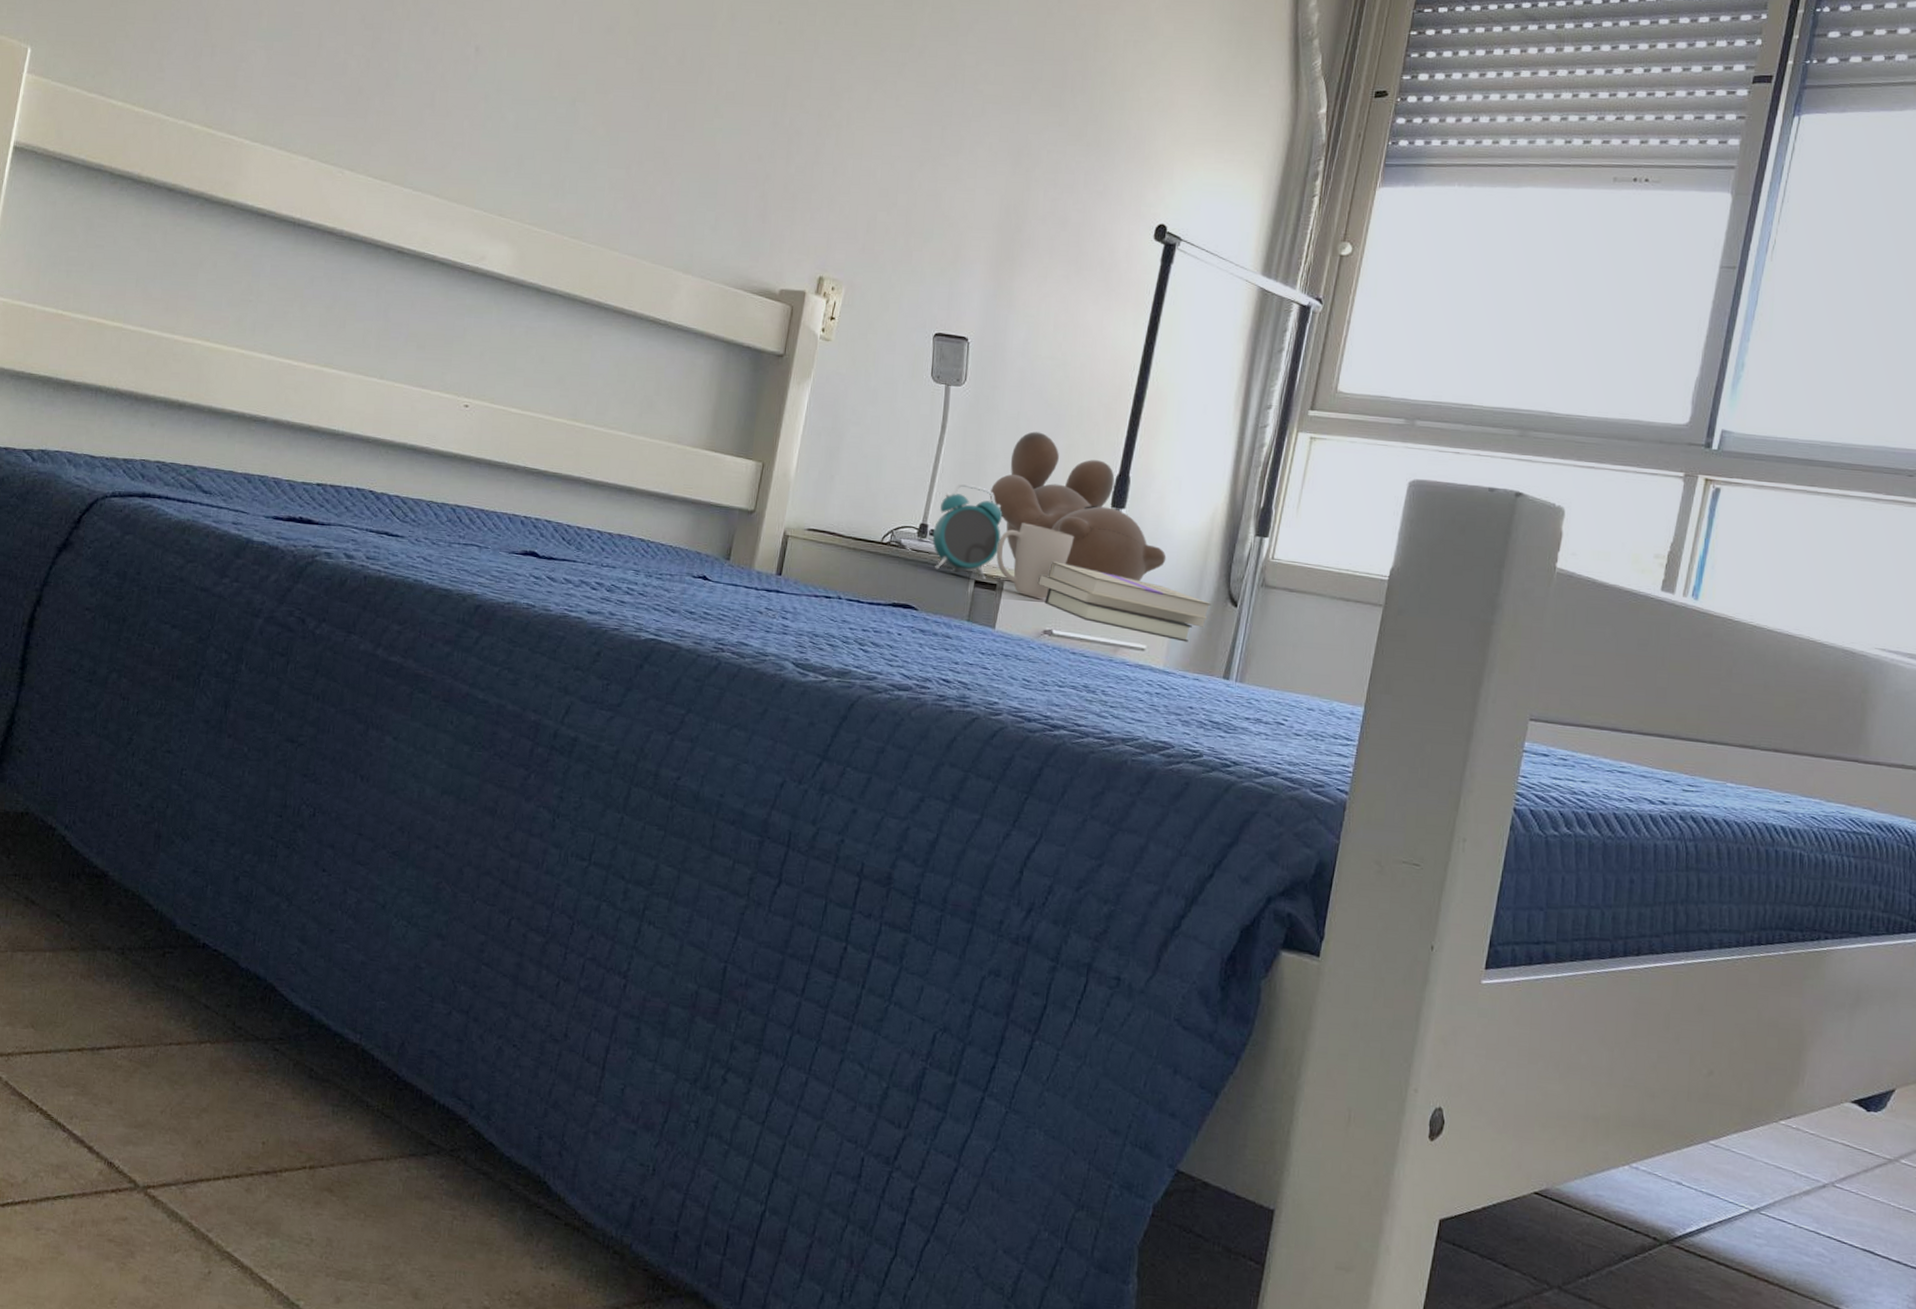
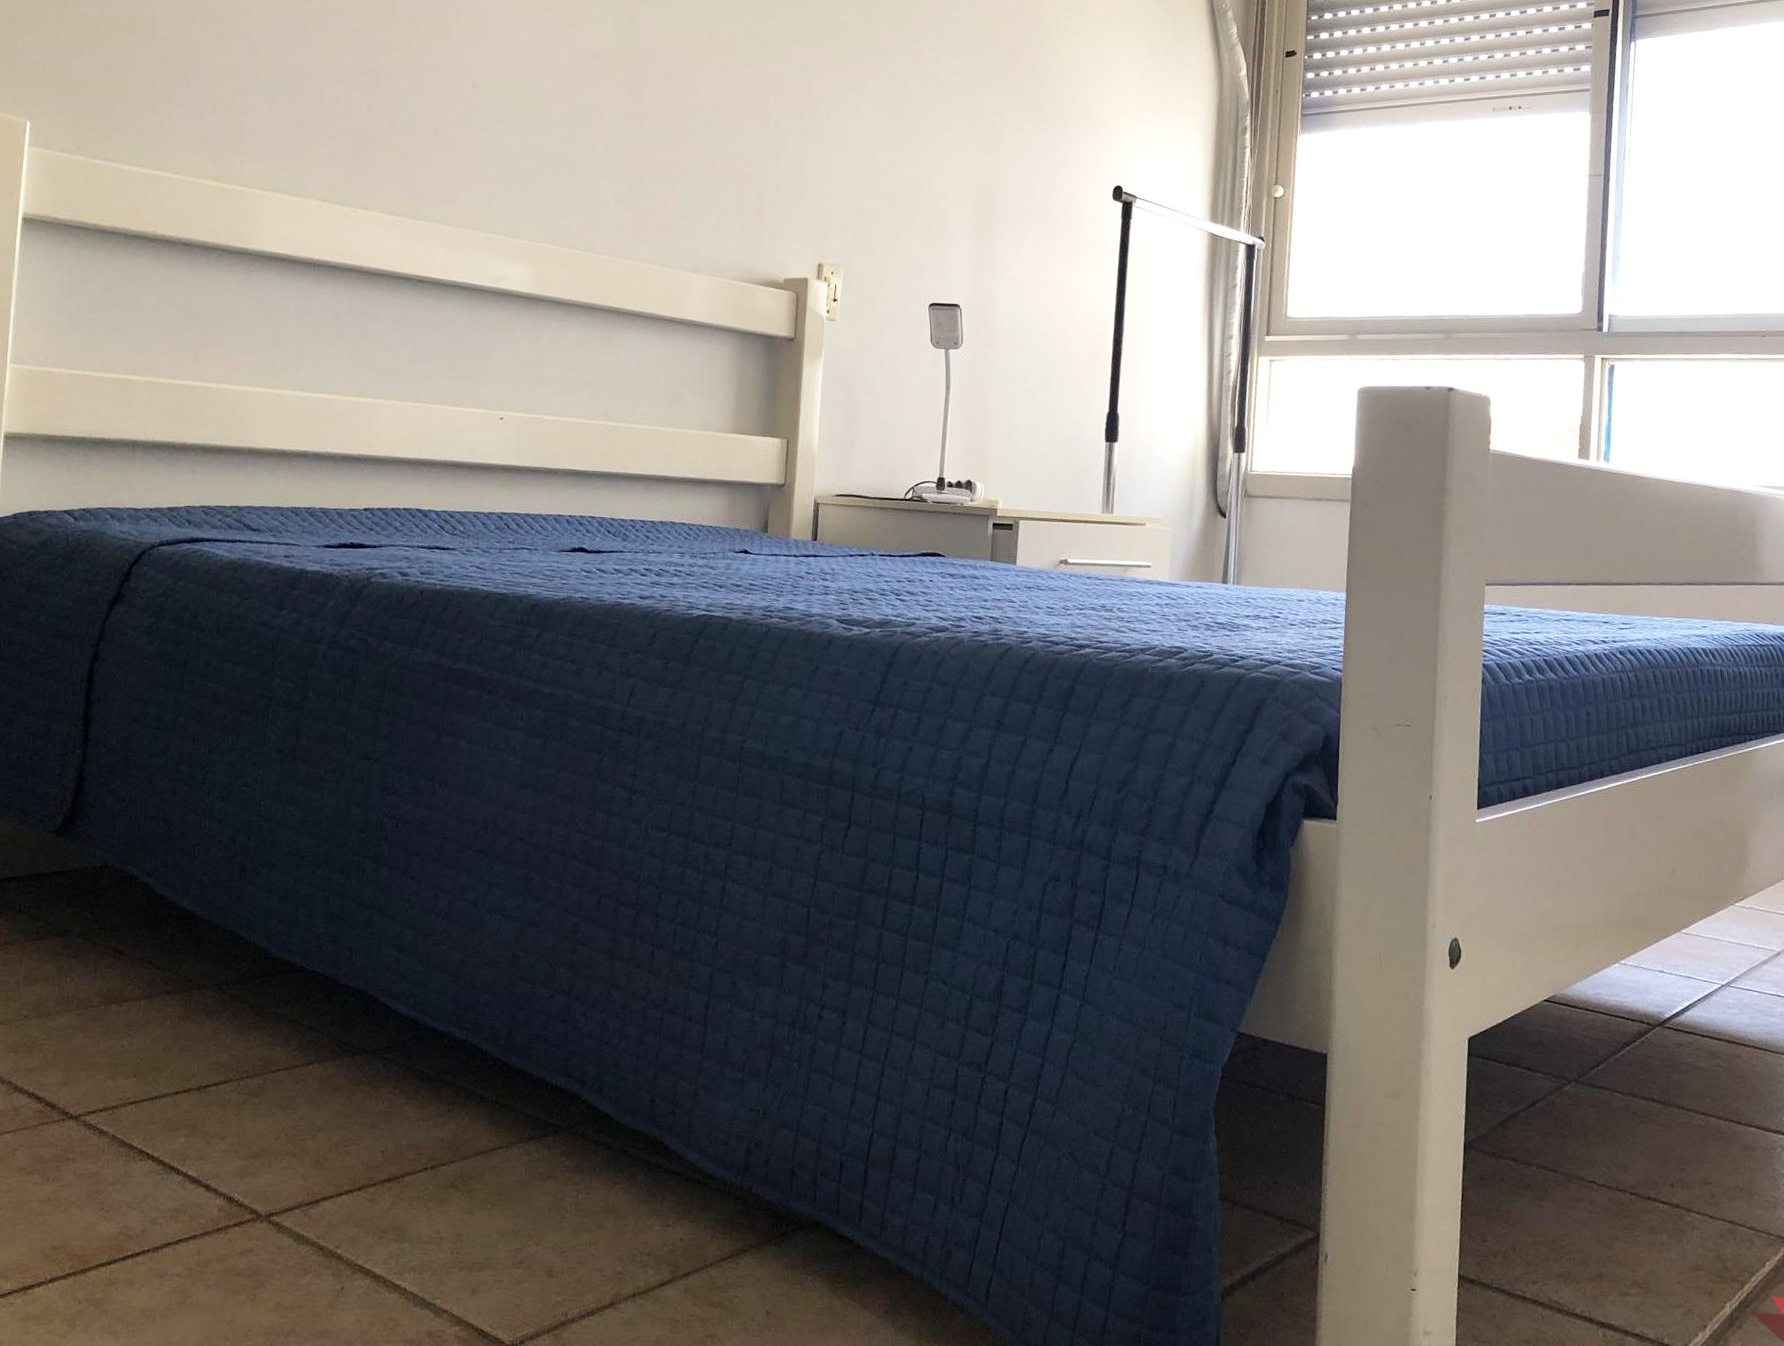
alarm clock: present [932,483,1003,581] -> none [949,436,1012,522]
teddy bear: present [989,431,1167,582] -> none [996,382,1159,506]
mug: present [996,523,1074,599] -> none [1008,465,1076,532]
books: present [1037,561,1211,642] -> none [1048,497,1203,555]

